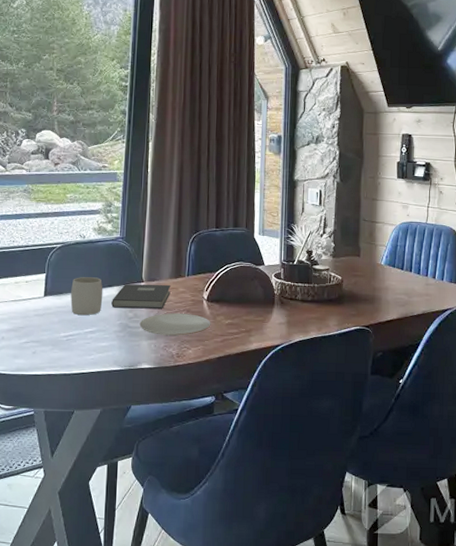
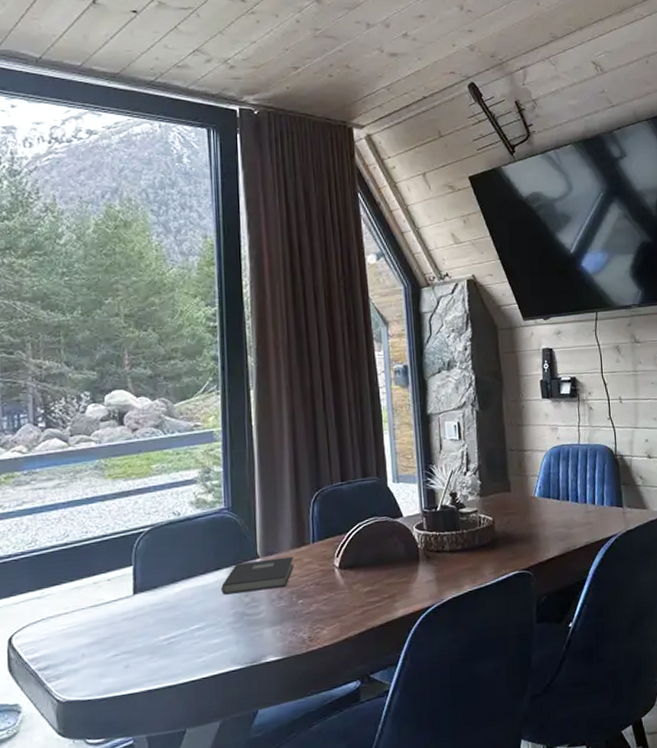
mug: present [70,277,103,315] -> none [168,561,210,611]
plate: present [139,313,211,336] -> none [259,587,347,619]

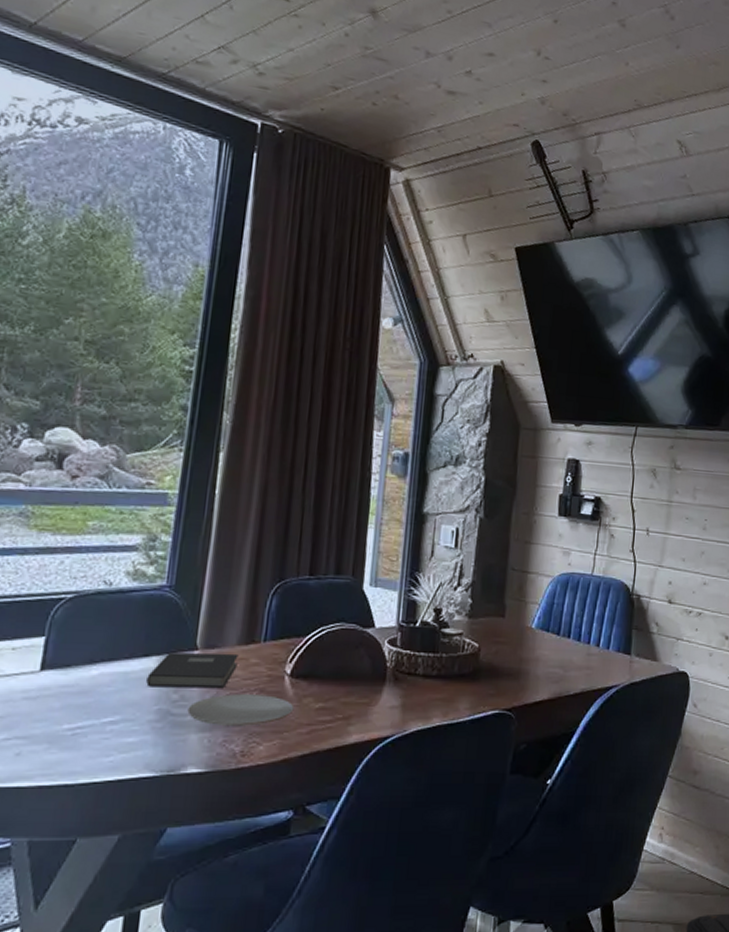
plate: none [259,587,347,619] -> present [187,694,294,726]

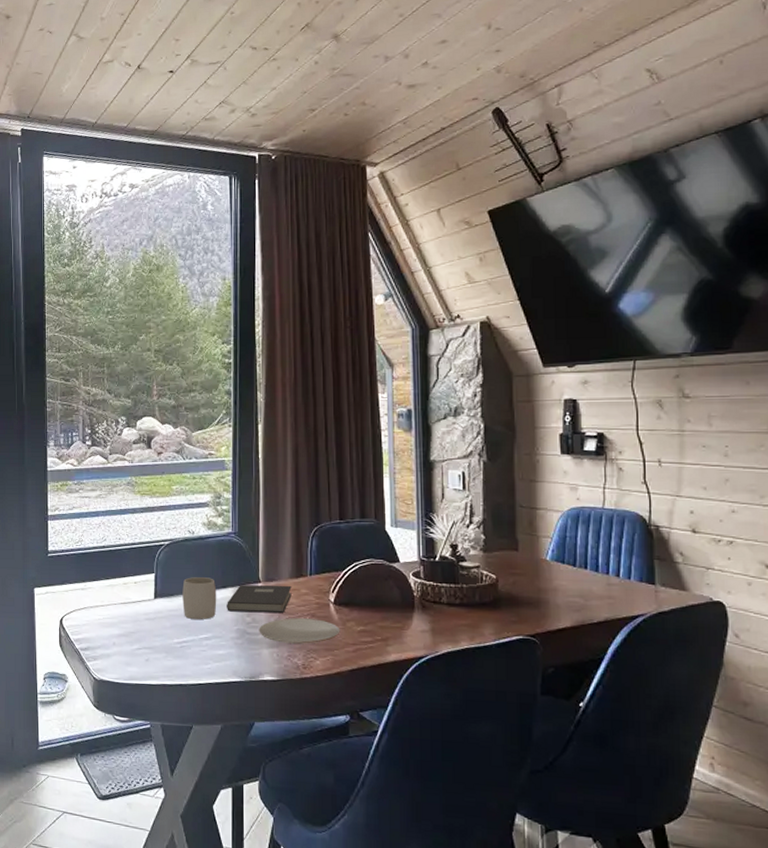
mug: none [82,642,136,698] -> present [182,577,217,619]

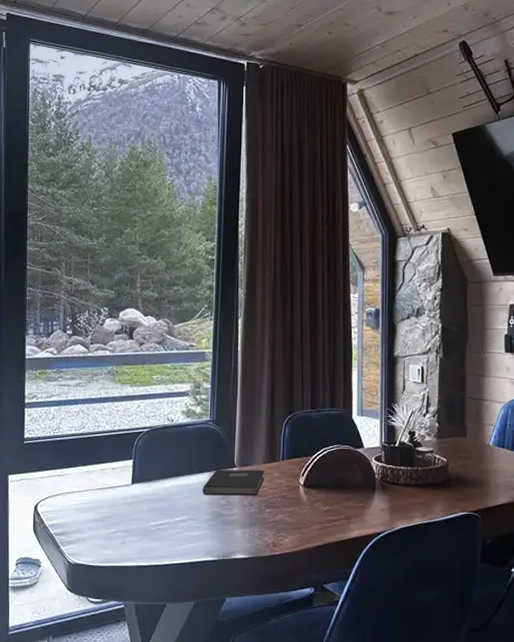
mug: present [182,577,217,619] -> none [159,463,194,503]
plate: present [259,618,341,644] -> none [232,500,308,524]

